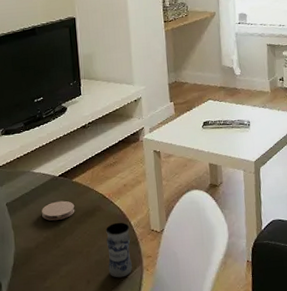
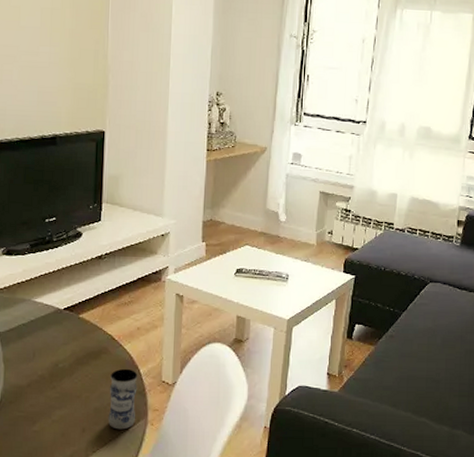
coaster: present [42,200,75,221] -> none [39,337,78,358]

